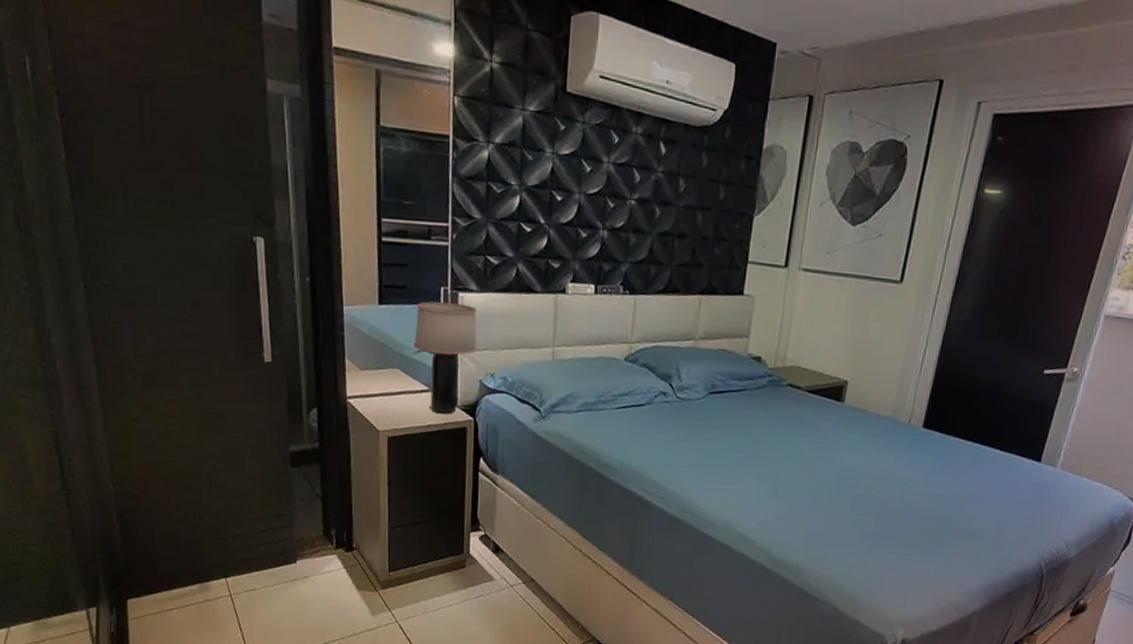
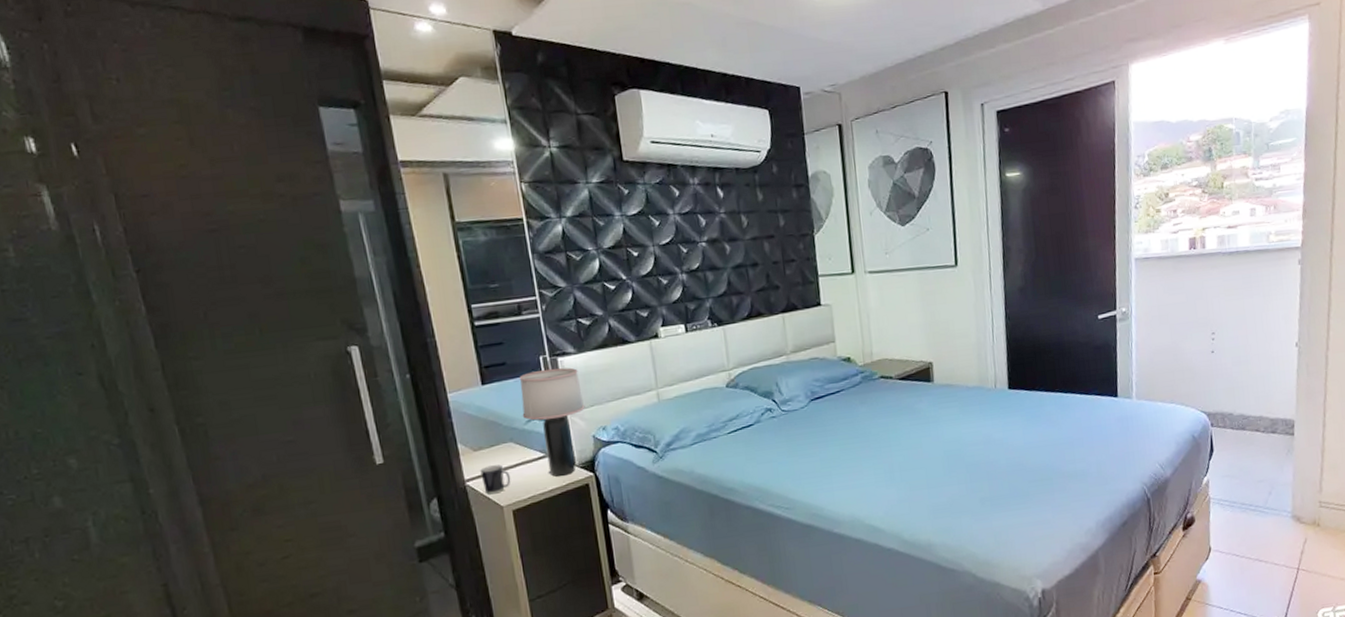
mug: none [363,387,392,417] -> present [480,465,511,495]

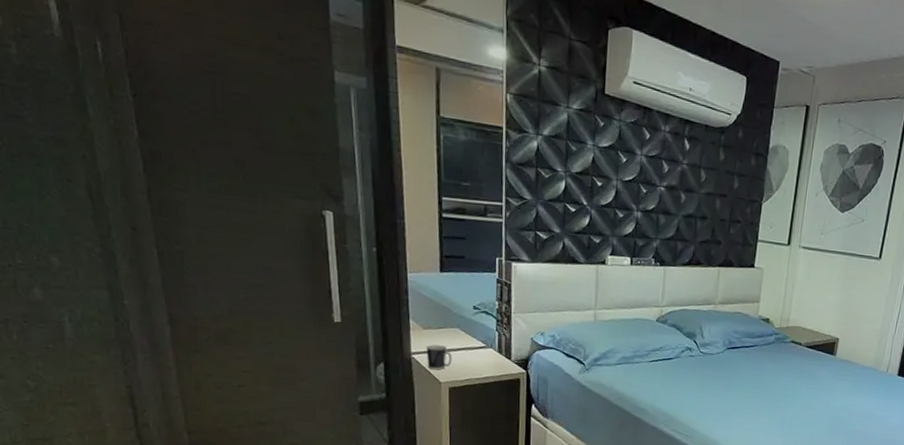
table lamp: present [519,367,585,477] -> none [472,270,529,367]

